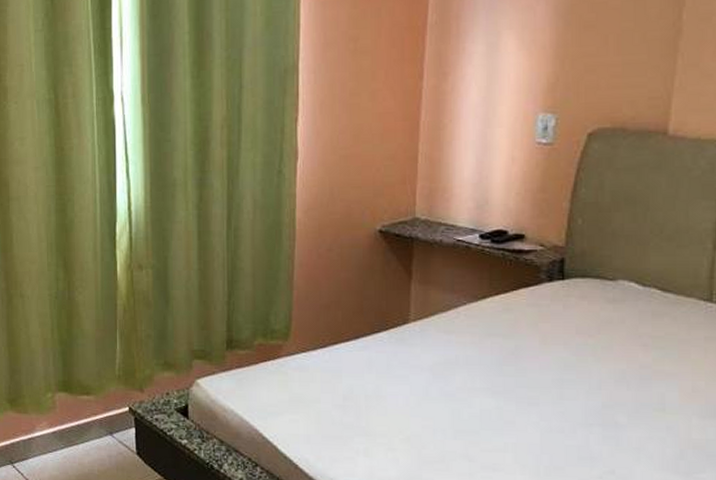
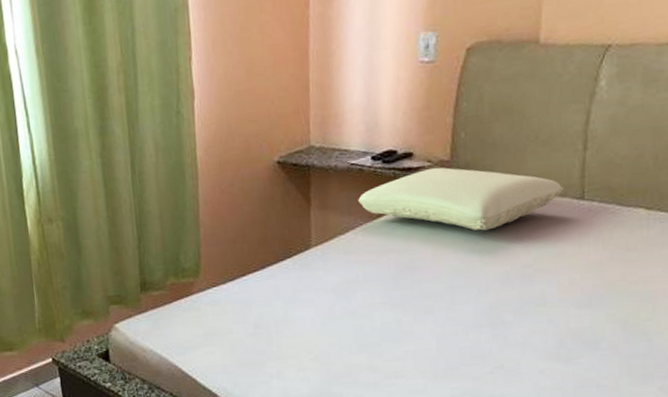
pillow: none [463,252,690,324] -> present [358,167,564,231]

